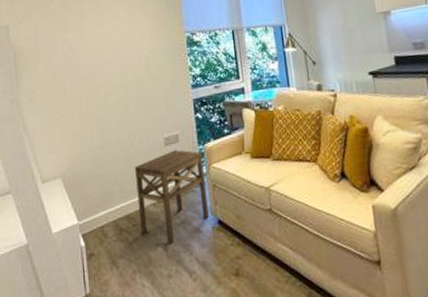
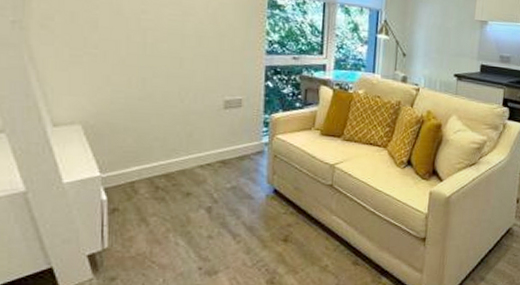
side table: present [134,150,209,244] -> none [181,115,268,207]

